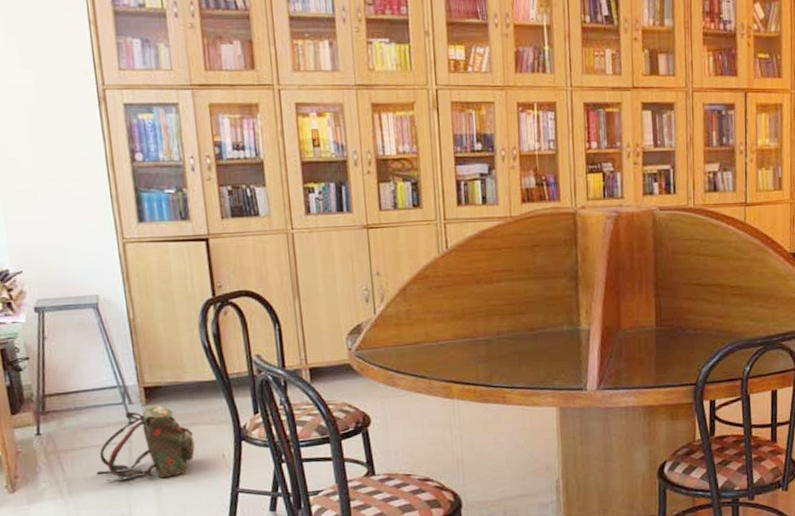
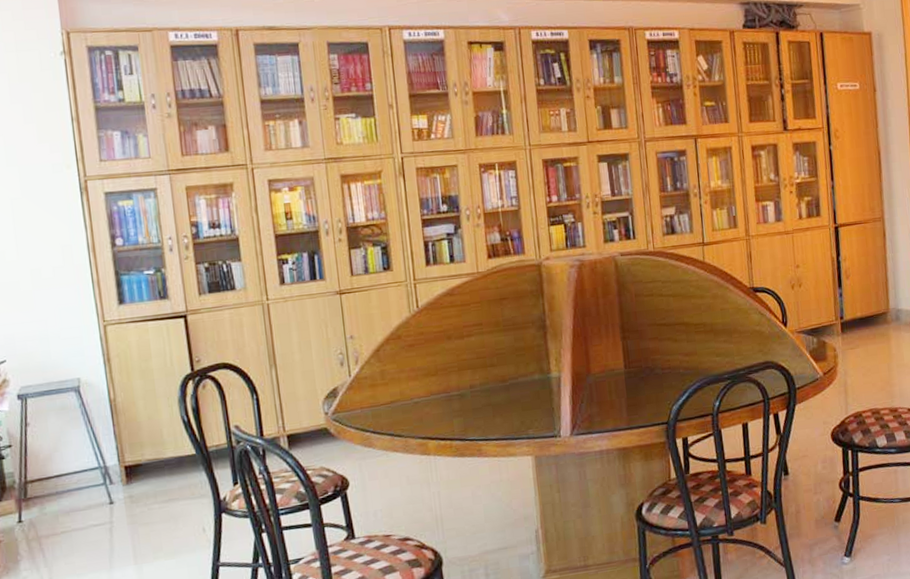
backpack: present [96,404,195,482] -> none [77,482,176,565]

